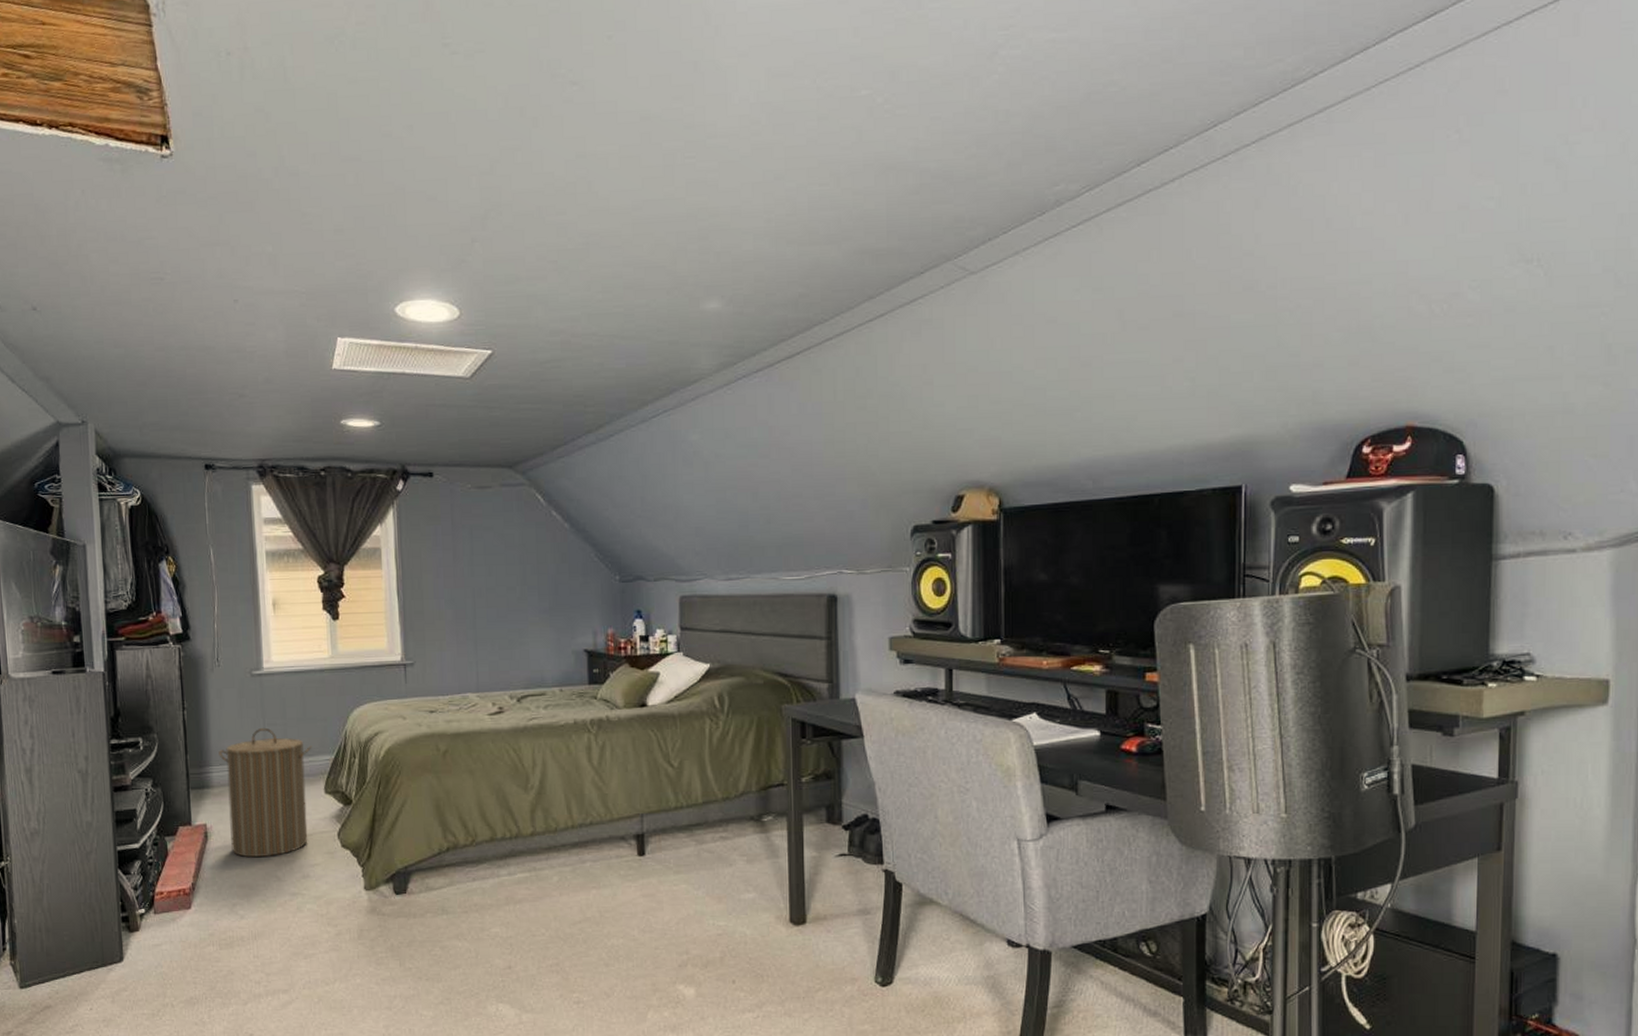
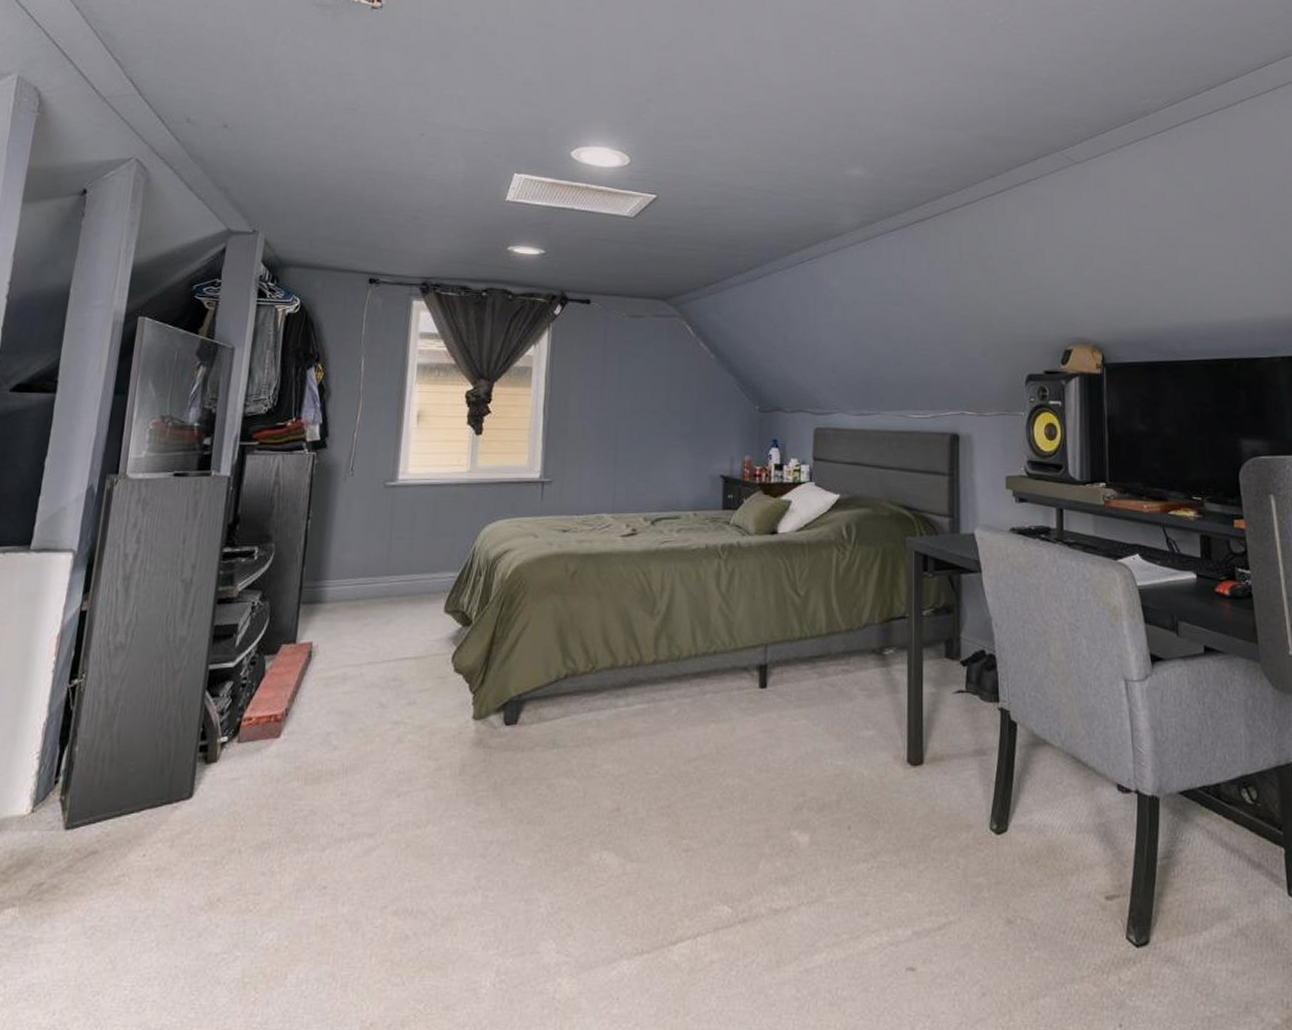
laundry hamper: present [218,727,312,858] -> none [335,541,438,681]

